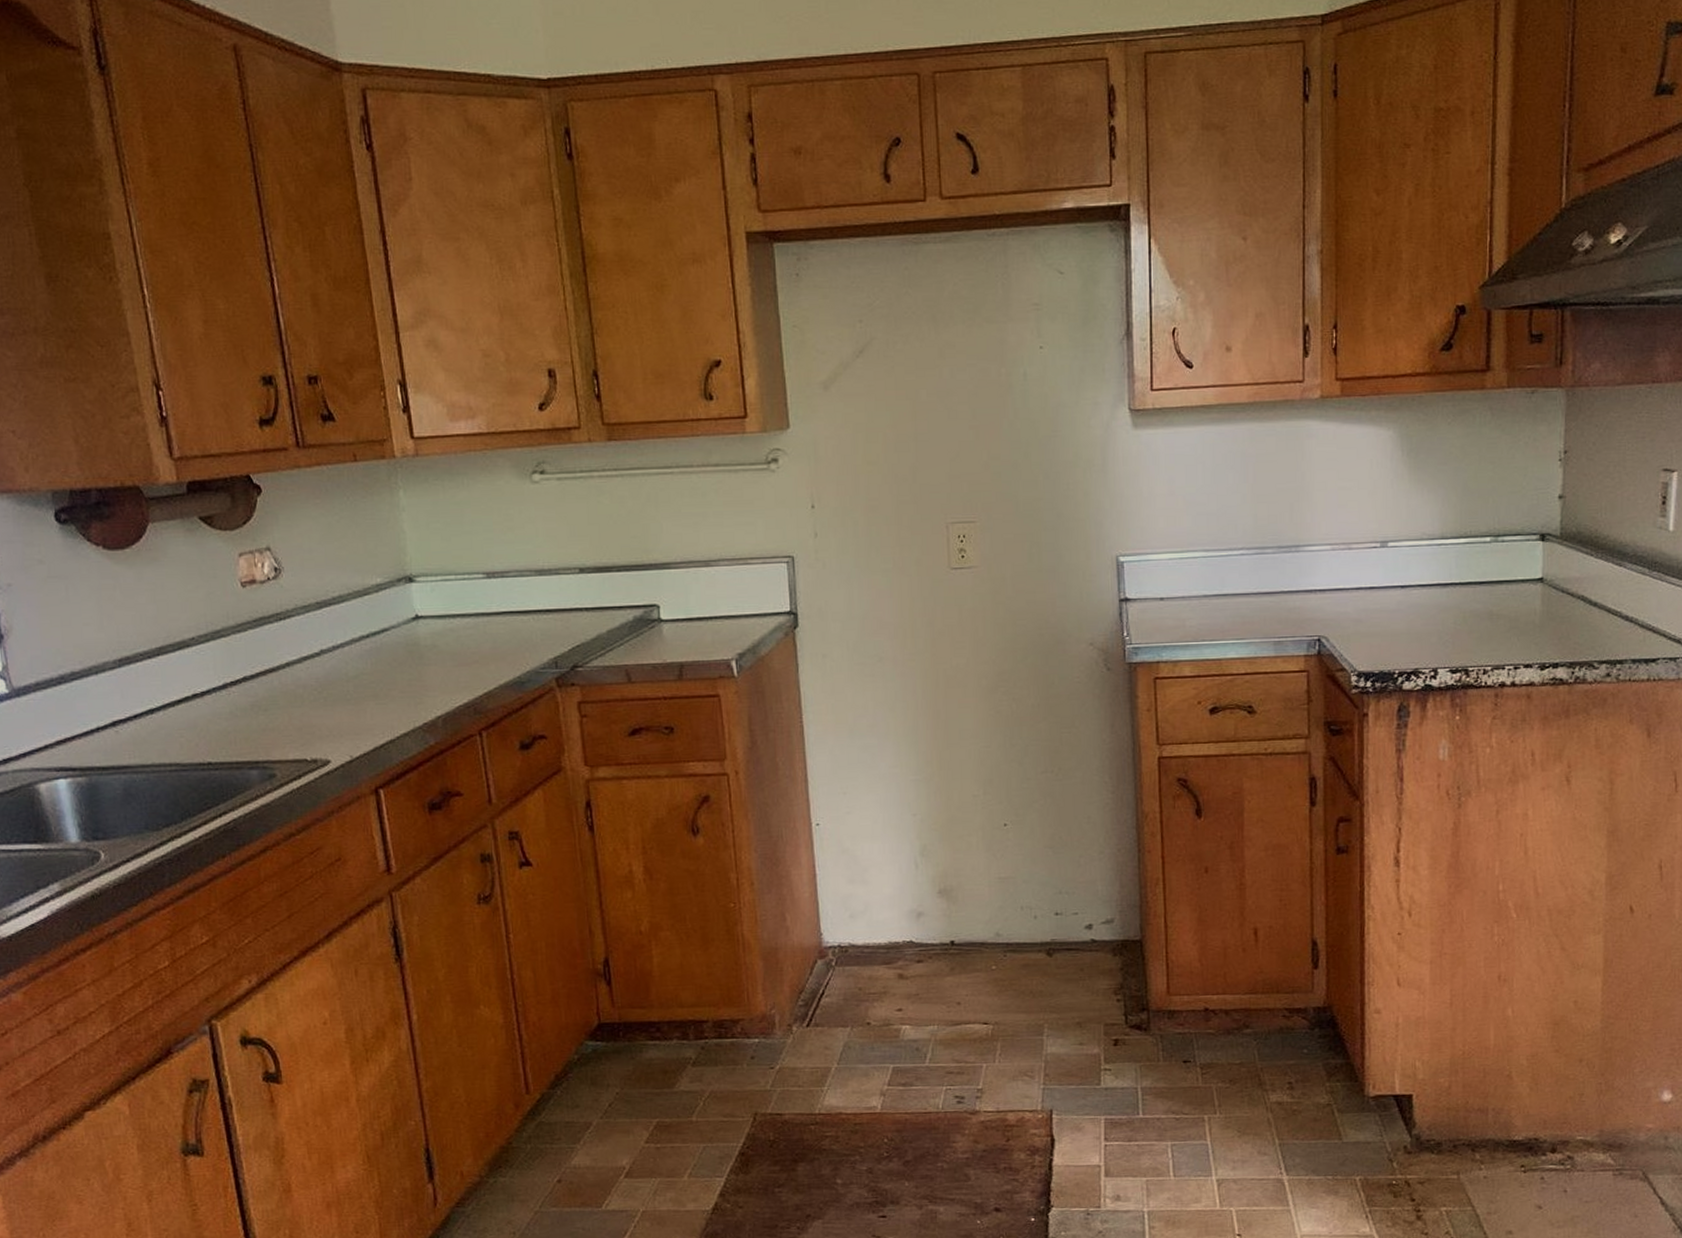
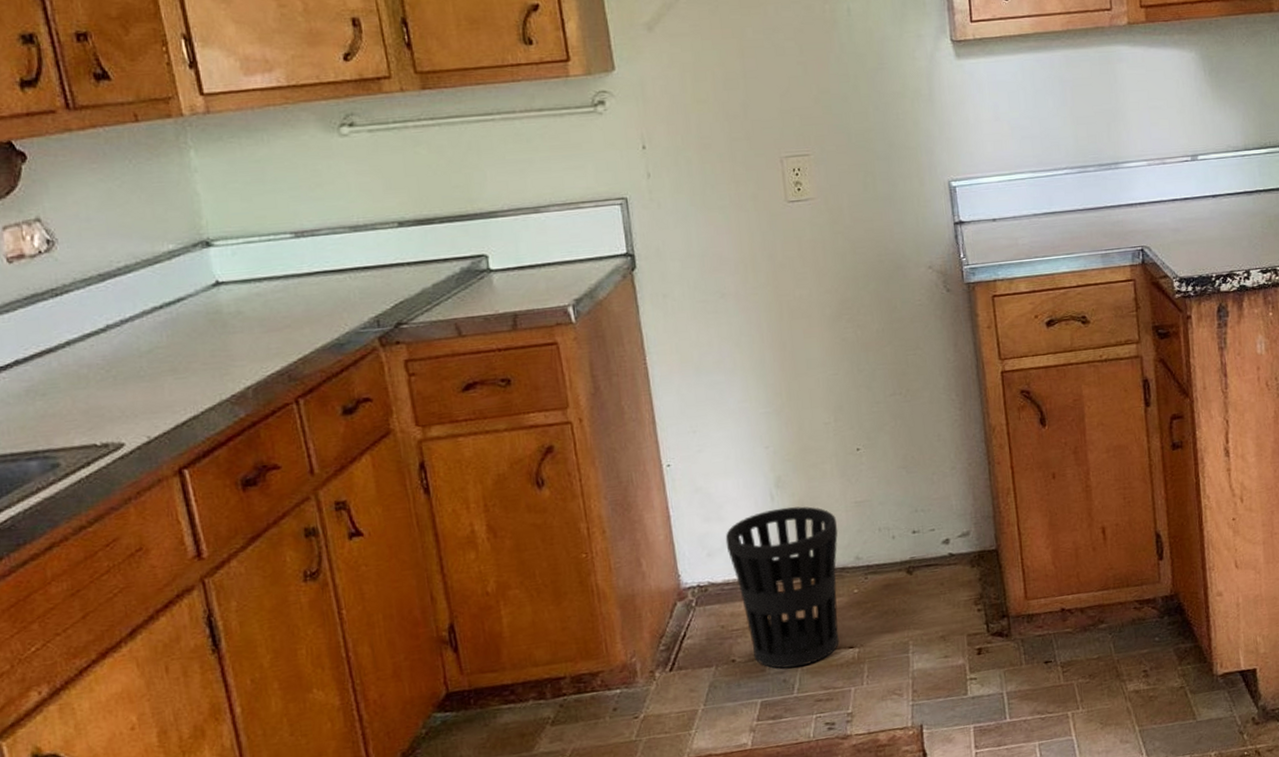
wastebasket: none [868,876,980,1038] -> present [725,506,839,669]

